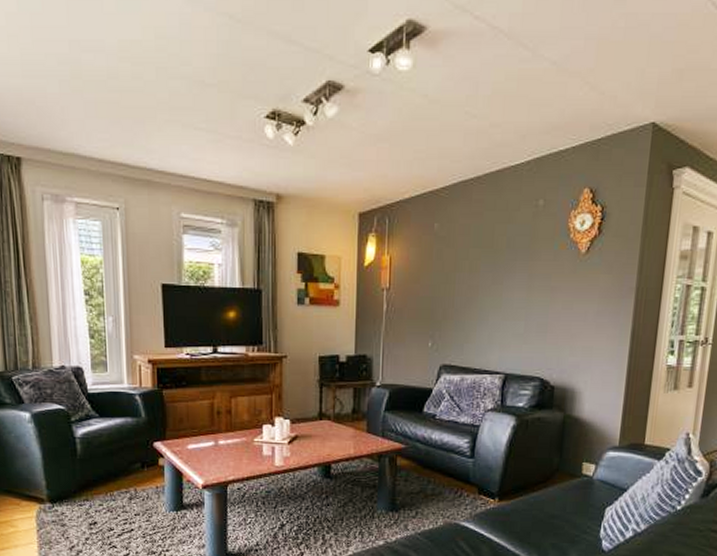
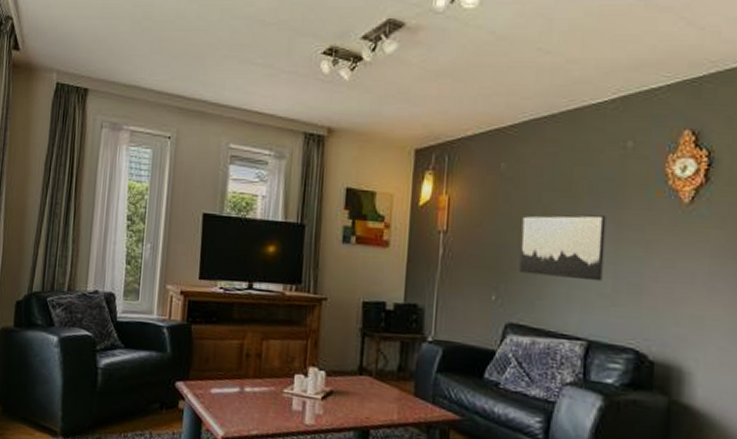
wall art: none [451,267,521,324] -> present [519,214,606,282]

